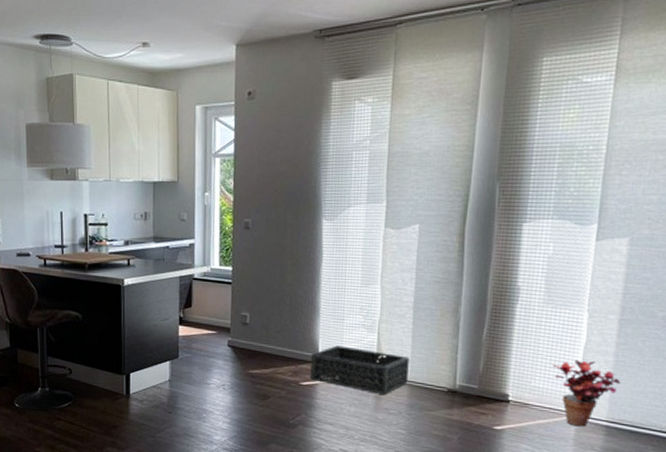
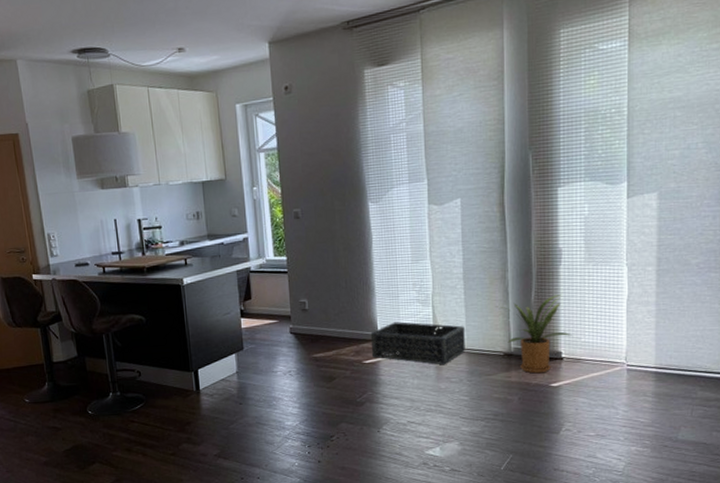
house plant: none [444,333,522,415] -> present [496,293,572,374]
potted plant: present [552,360,622,427] -> none [599,311,665,376]

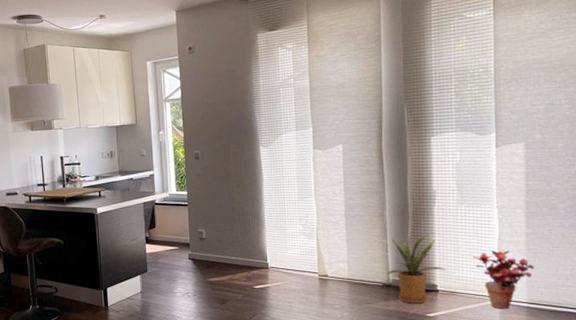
basket: present [370,321,465,365] -> none [260,252,347,293]
potted plant: none [599,311,665,376] -> present [472,250,536,309]

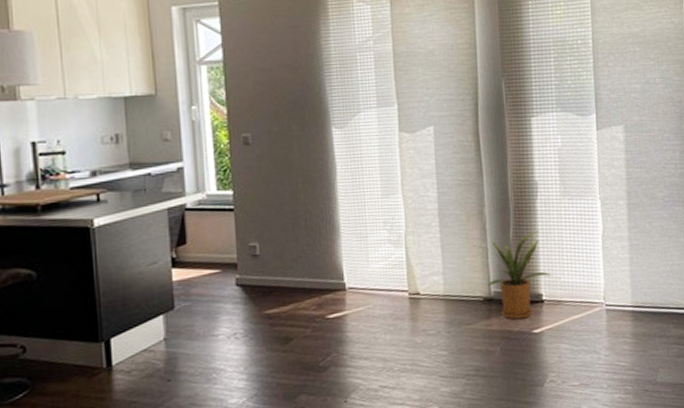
potted plant: present [472,250,536,309] -> none [577,247,639,317]

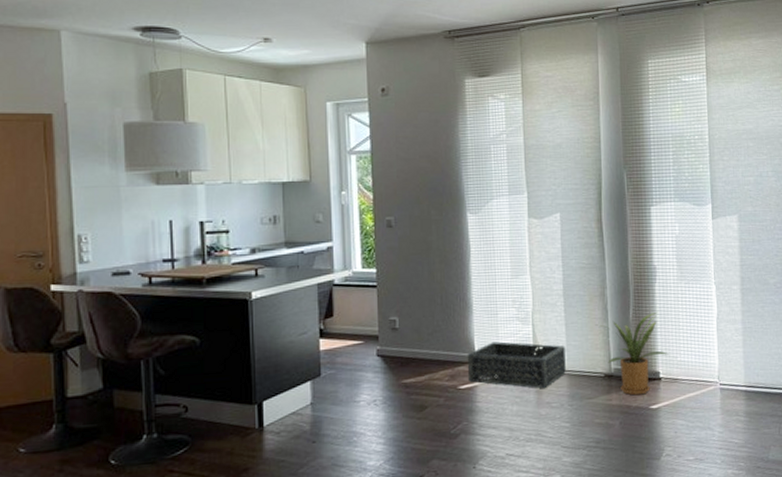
basket: none [335,266,443,316] -> present [467,341,566,389]

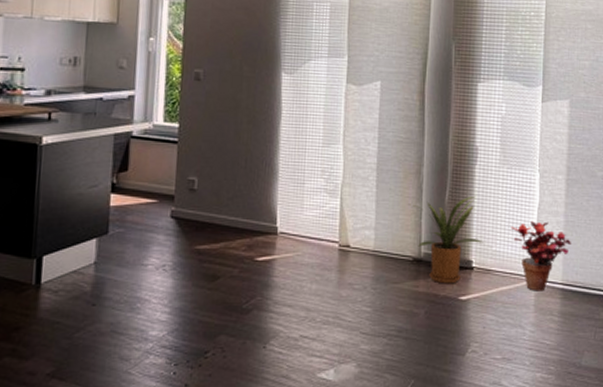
basket: present [467,341,566,389] -> none [266,213,374,269]
potted plant: none [693,330,752,395] -> present [511,221,572,291]

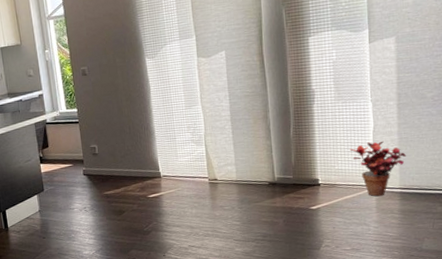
house plant: present [408,195,484,284] -> none [260,128,327,199]

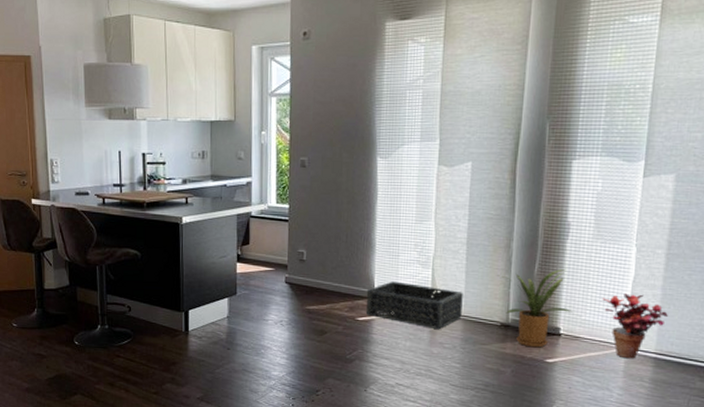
basket: none [153,160,235,196] -> present [365,281,463,330]
house plant: none [260,128,327,199] -> present [497,268,573,348]

